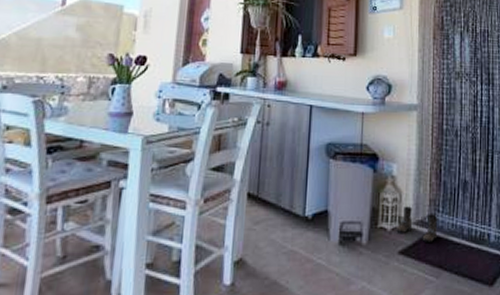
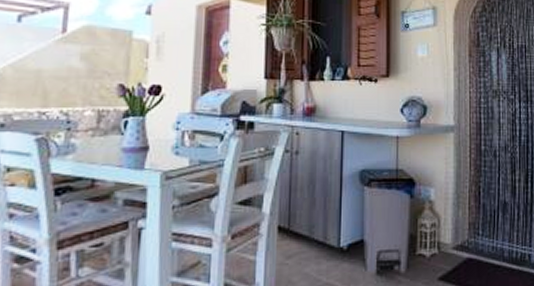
boots: present [396,206,438,242] -> none [436,231,478,267]

